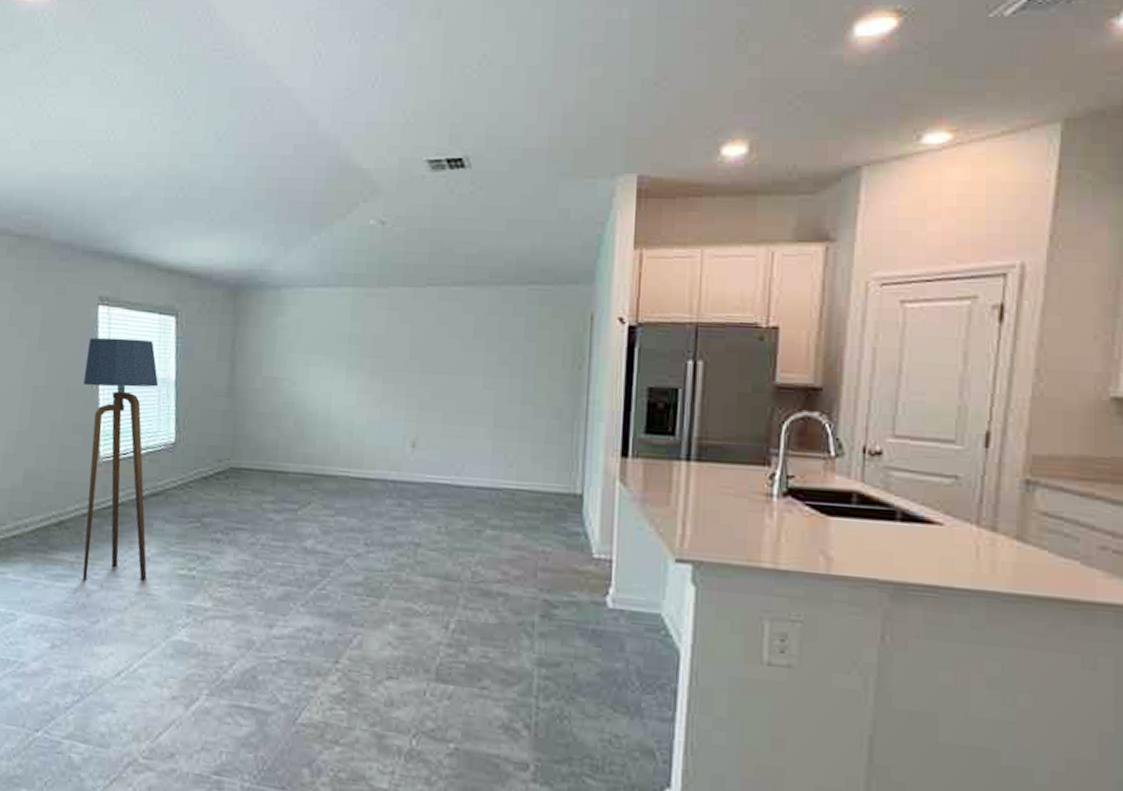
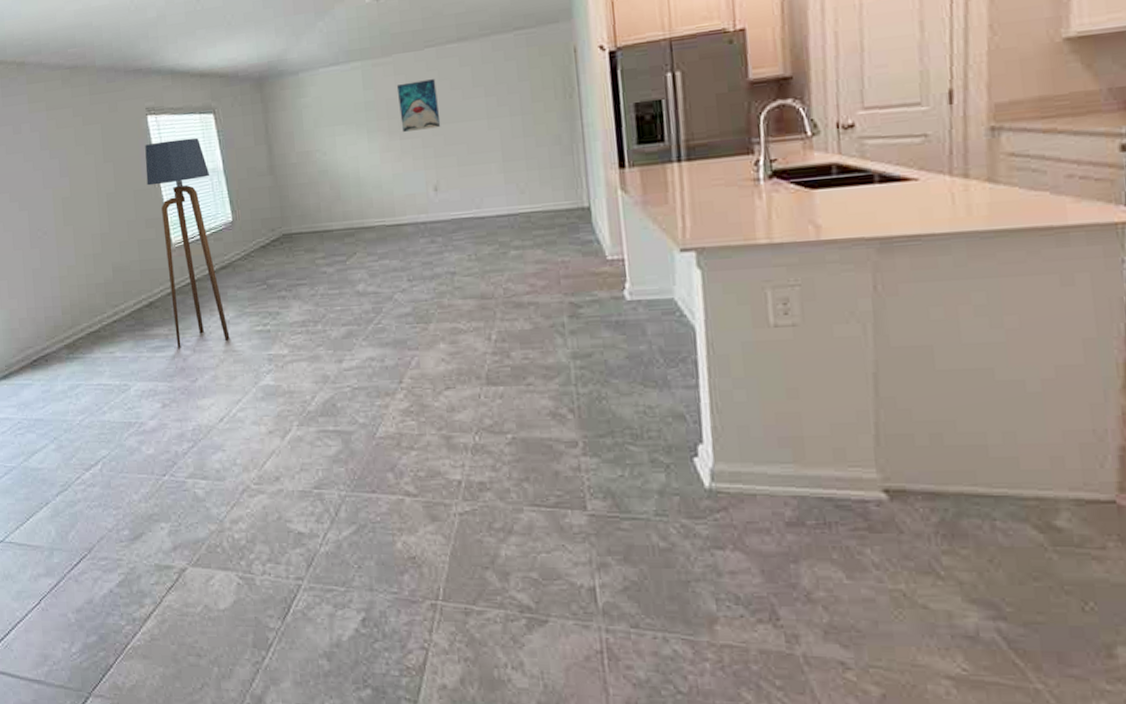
wall art: none [386,320,433,377] -> present [396,79,441,132]

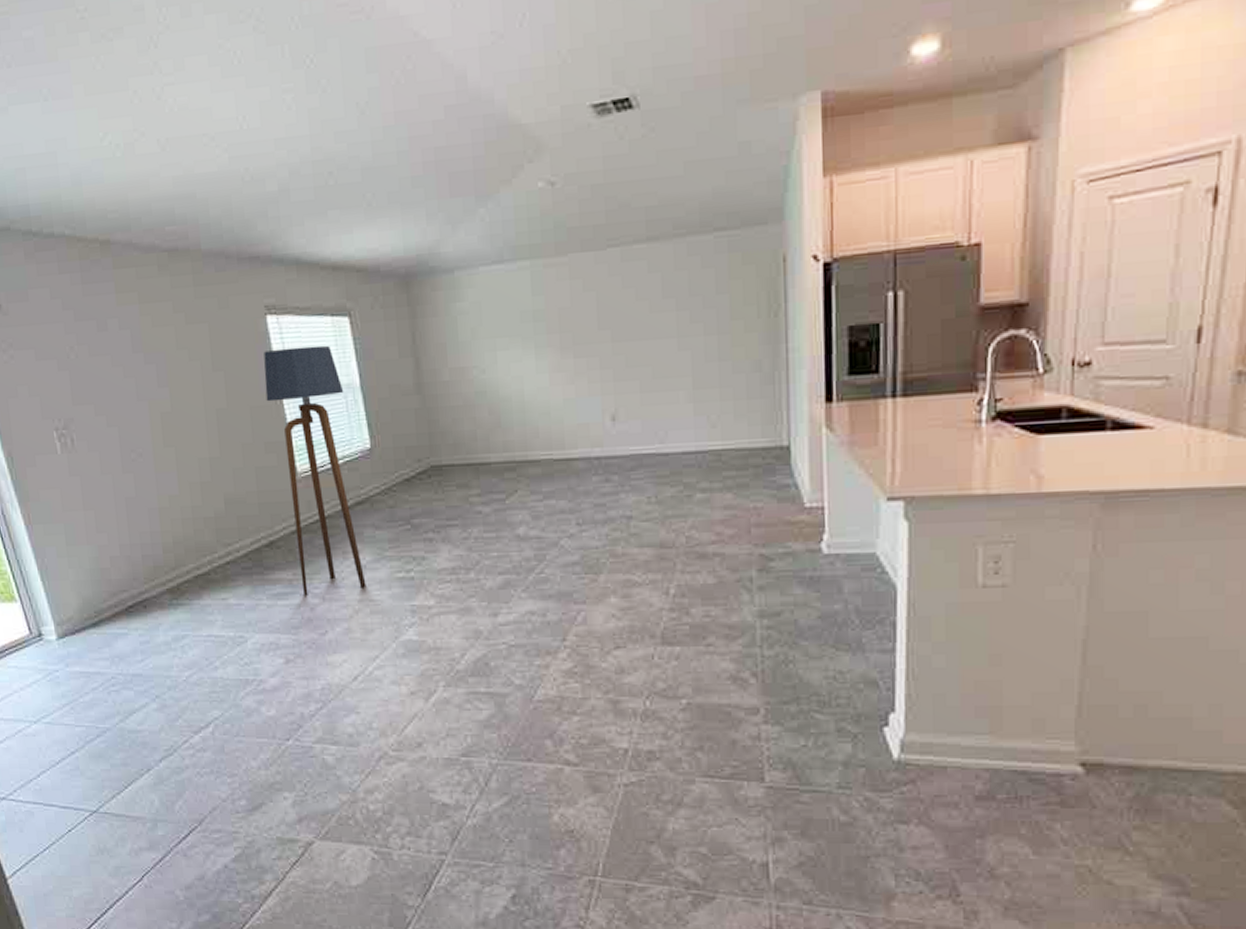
wall art: present [396,79,441,132] -> none [571,286,623,349]

